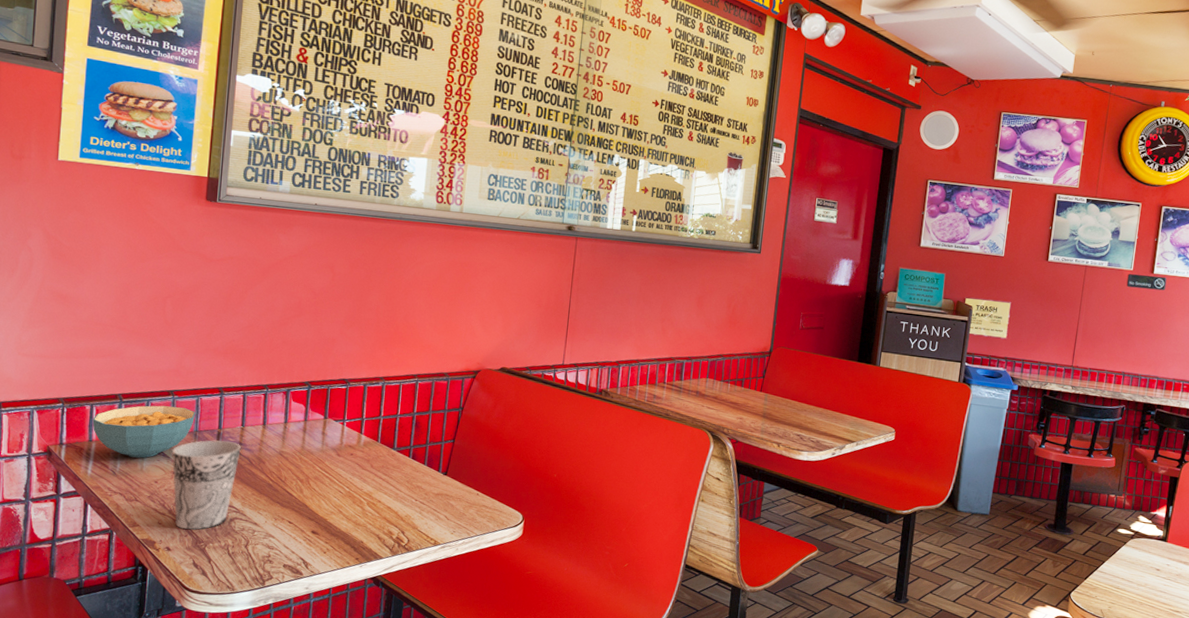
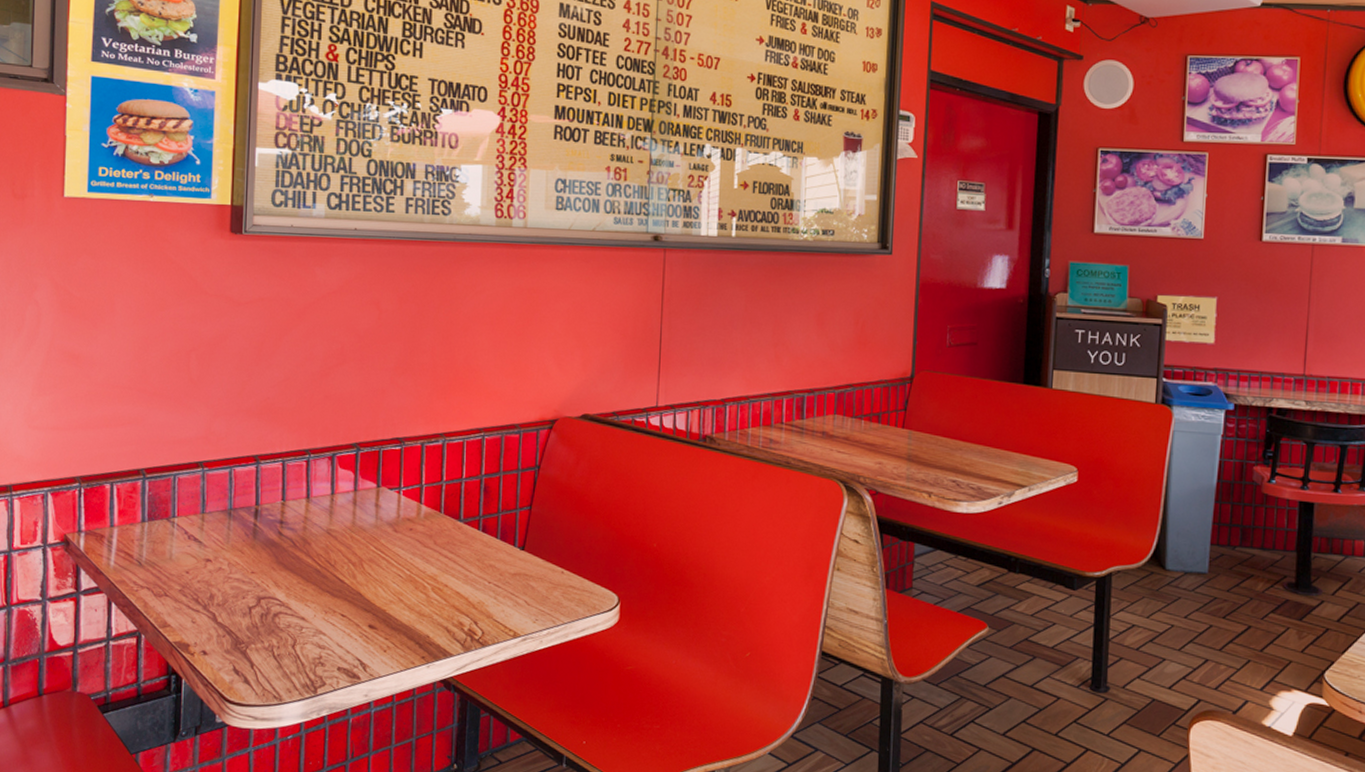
cereal bowl: present [92,405,196,458] -> none [113,480,229,544]
cup: present [172,440,241,530] -> none [204,518,283,629]

